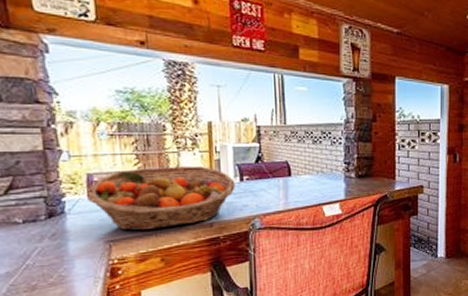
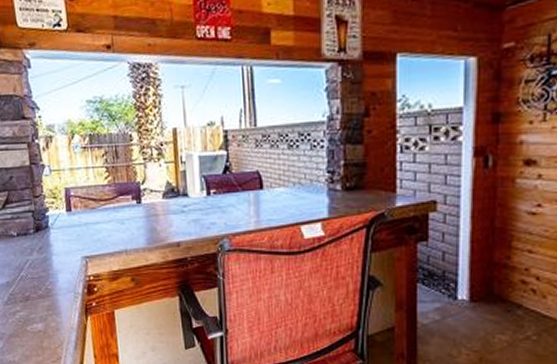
fruit basket: present [87,165,235,231] -> none [65,178,202,247]

